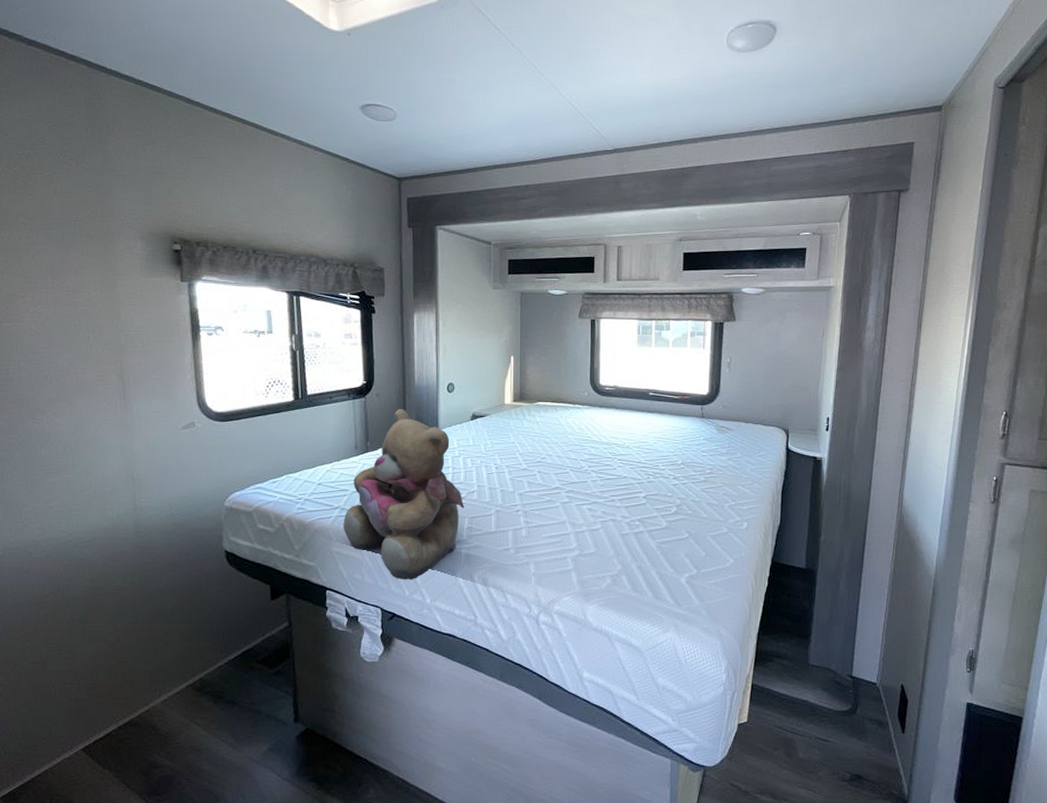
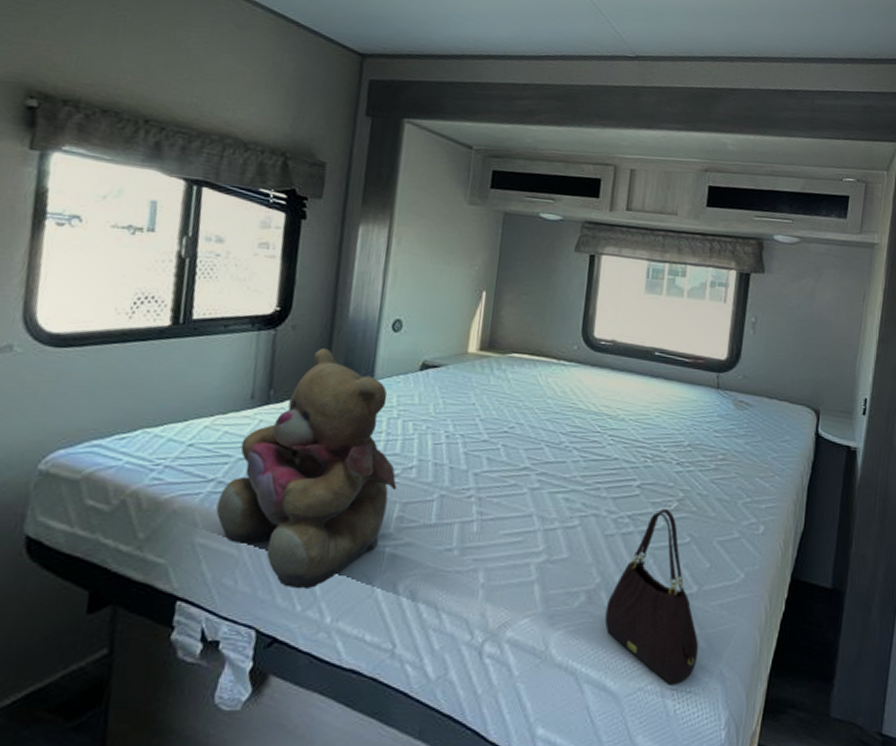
handbag: none [626,512,701,642] -> present [604,508,699,686]

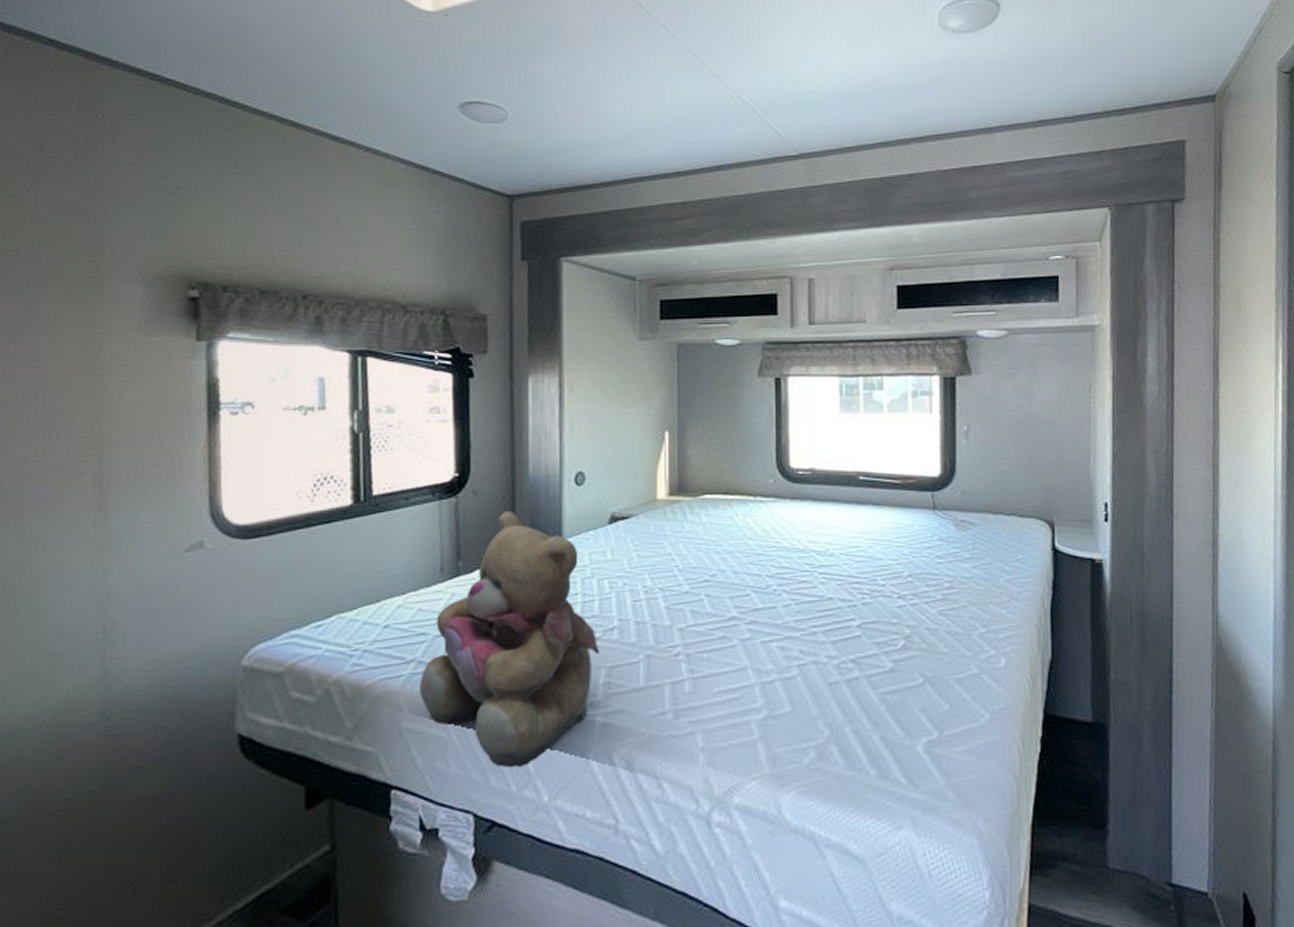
handbag: present [604,508,699,686] -> none [838,648,948,844]

